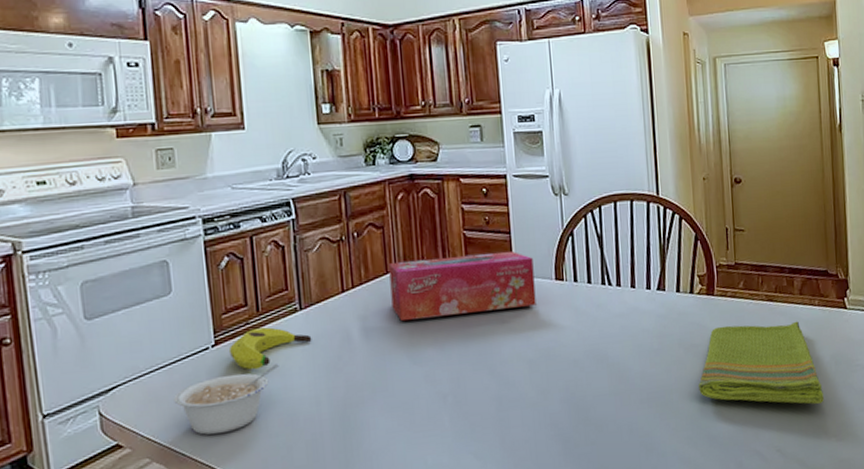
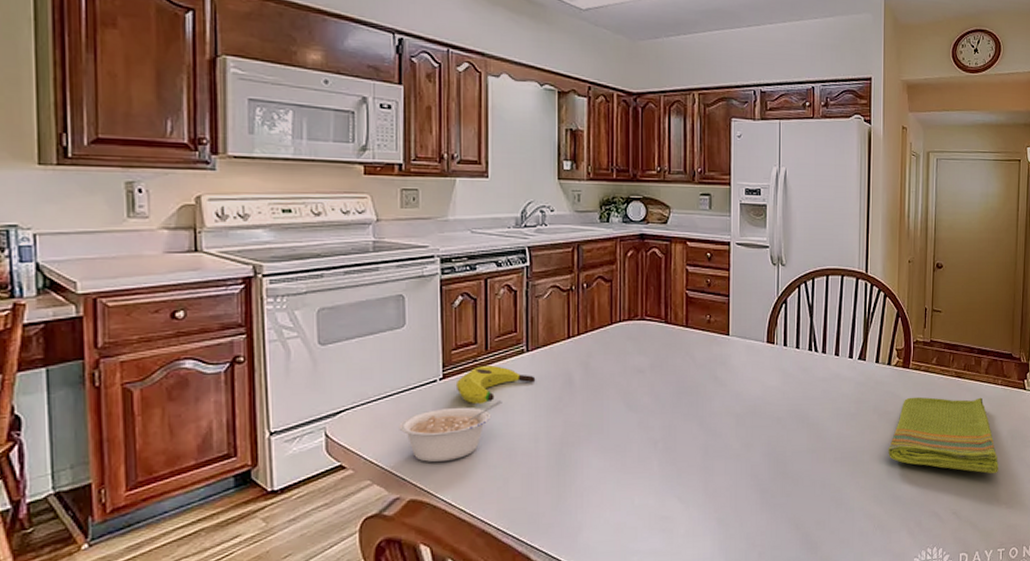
tissue box: present [389,250,536,321] -> none [614,312,748,369]

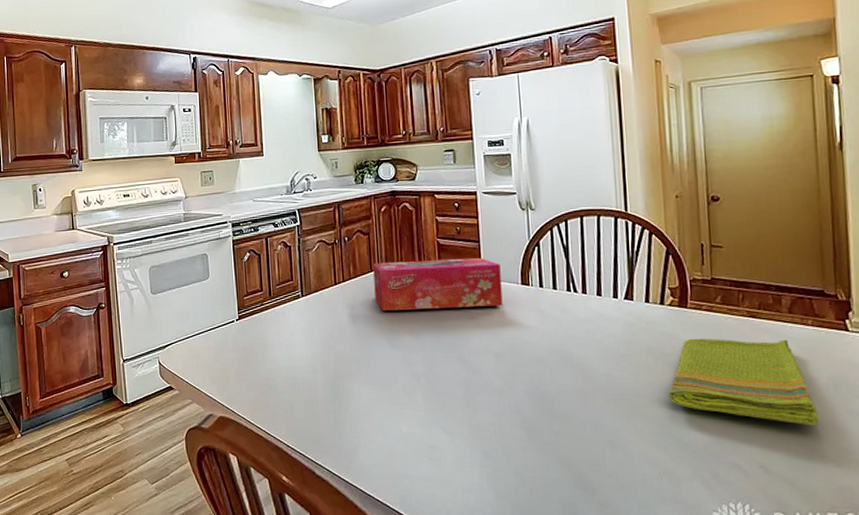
legume: present [399,401,502,462] -> none [209,338,285,387]
banana: present [455,364,536,405] -> none [248,308,311,341]
tissue box: none [614,312,748,369] -> present [373,257,503,311]

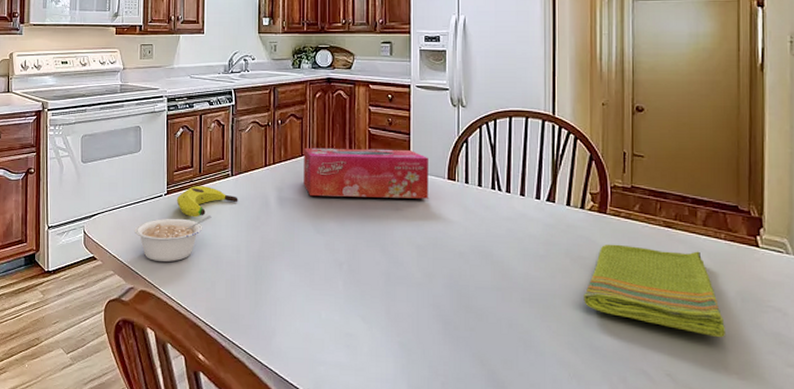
legume: none [209,338,285,387] -> present [134,215,212,262]
banana: none [248,308,311,341] -> present [176,185,238,218]

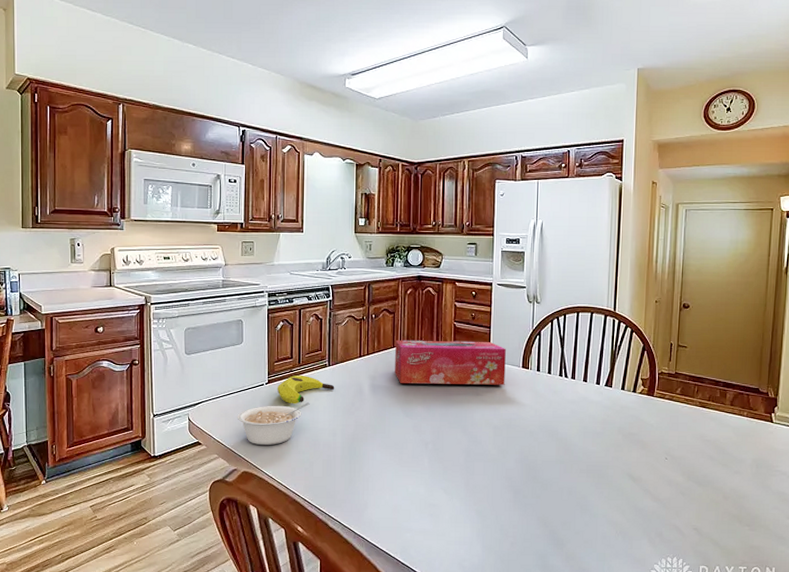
dish towel: present [584,244,725,338] -> none [631,422,742,498]

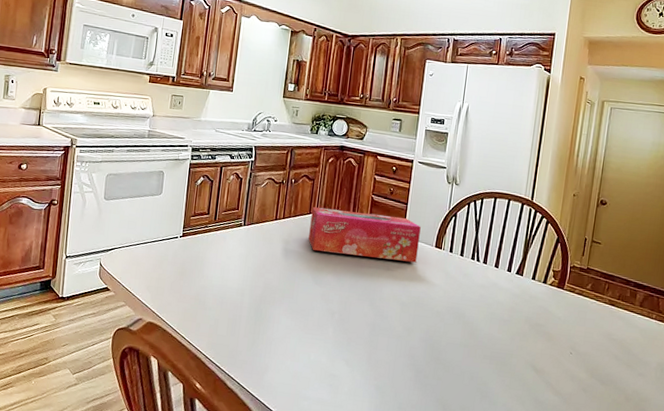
legume: present [237,402,310,445] -> none [148,258,222,299]
banana: present [277,374,335,404] -> none [190,231,248,260]

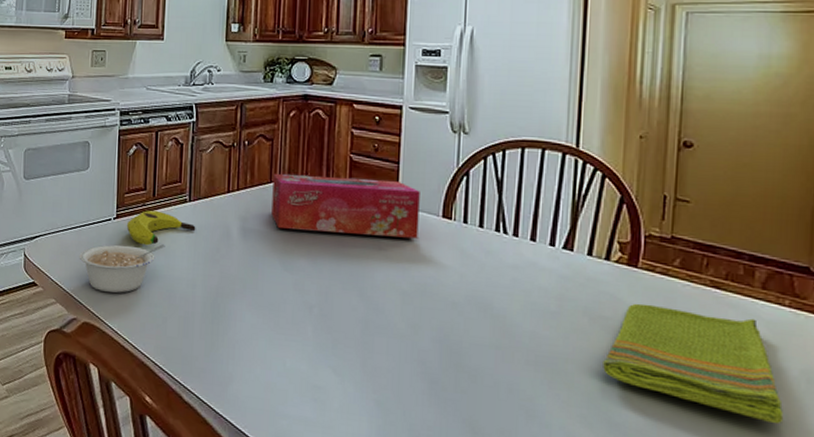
legume: none [148,258,222,299] -> present [79,244,165,293]
banana: none [190,231,248,260] -> present [126,210,196,246]
dish towel: none [535,315,645,401] -> present [603,303,783,424]

